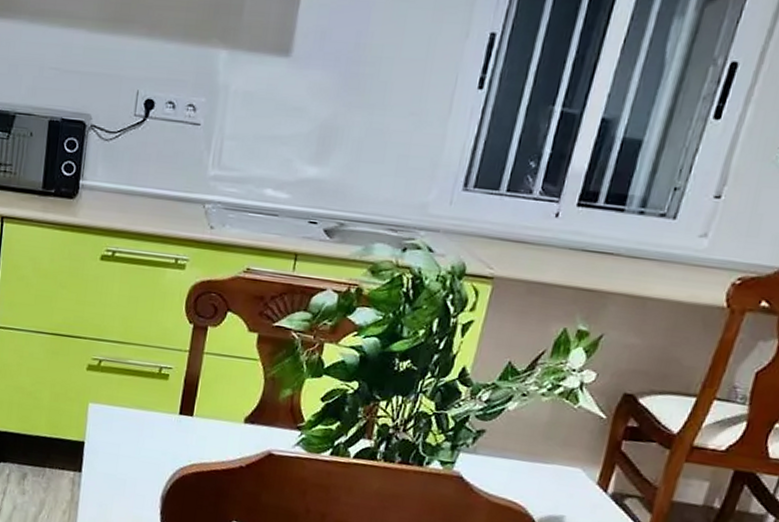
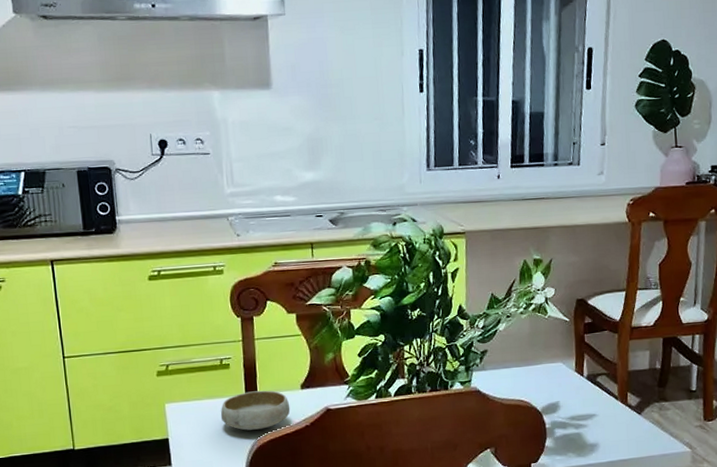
bowl: none [146,411,227,458] -> present [220,390,291,431]

